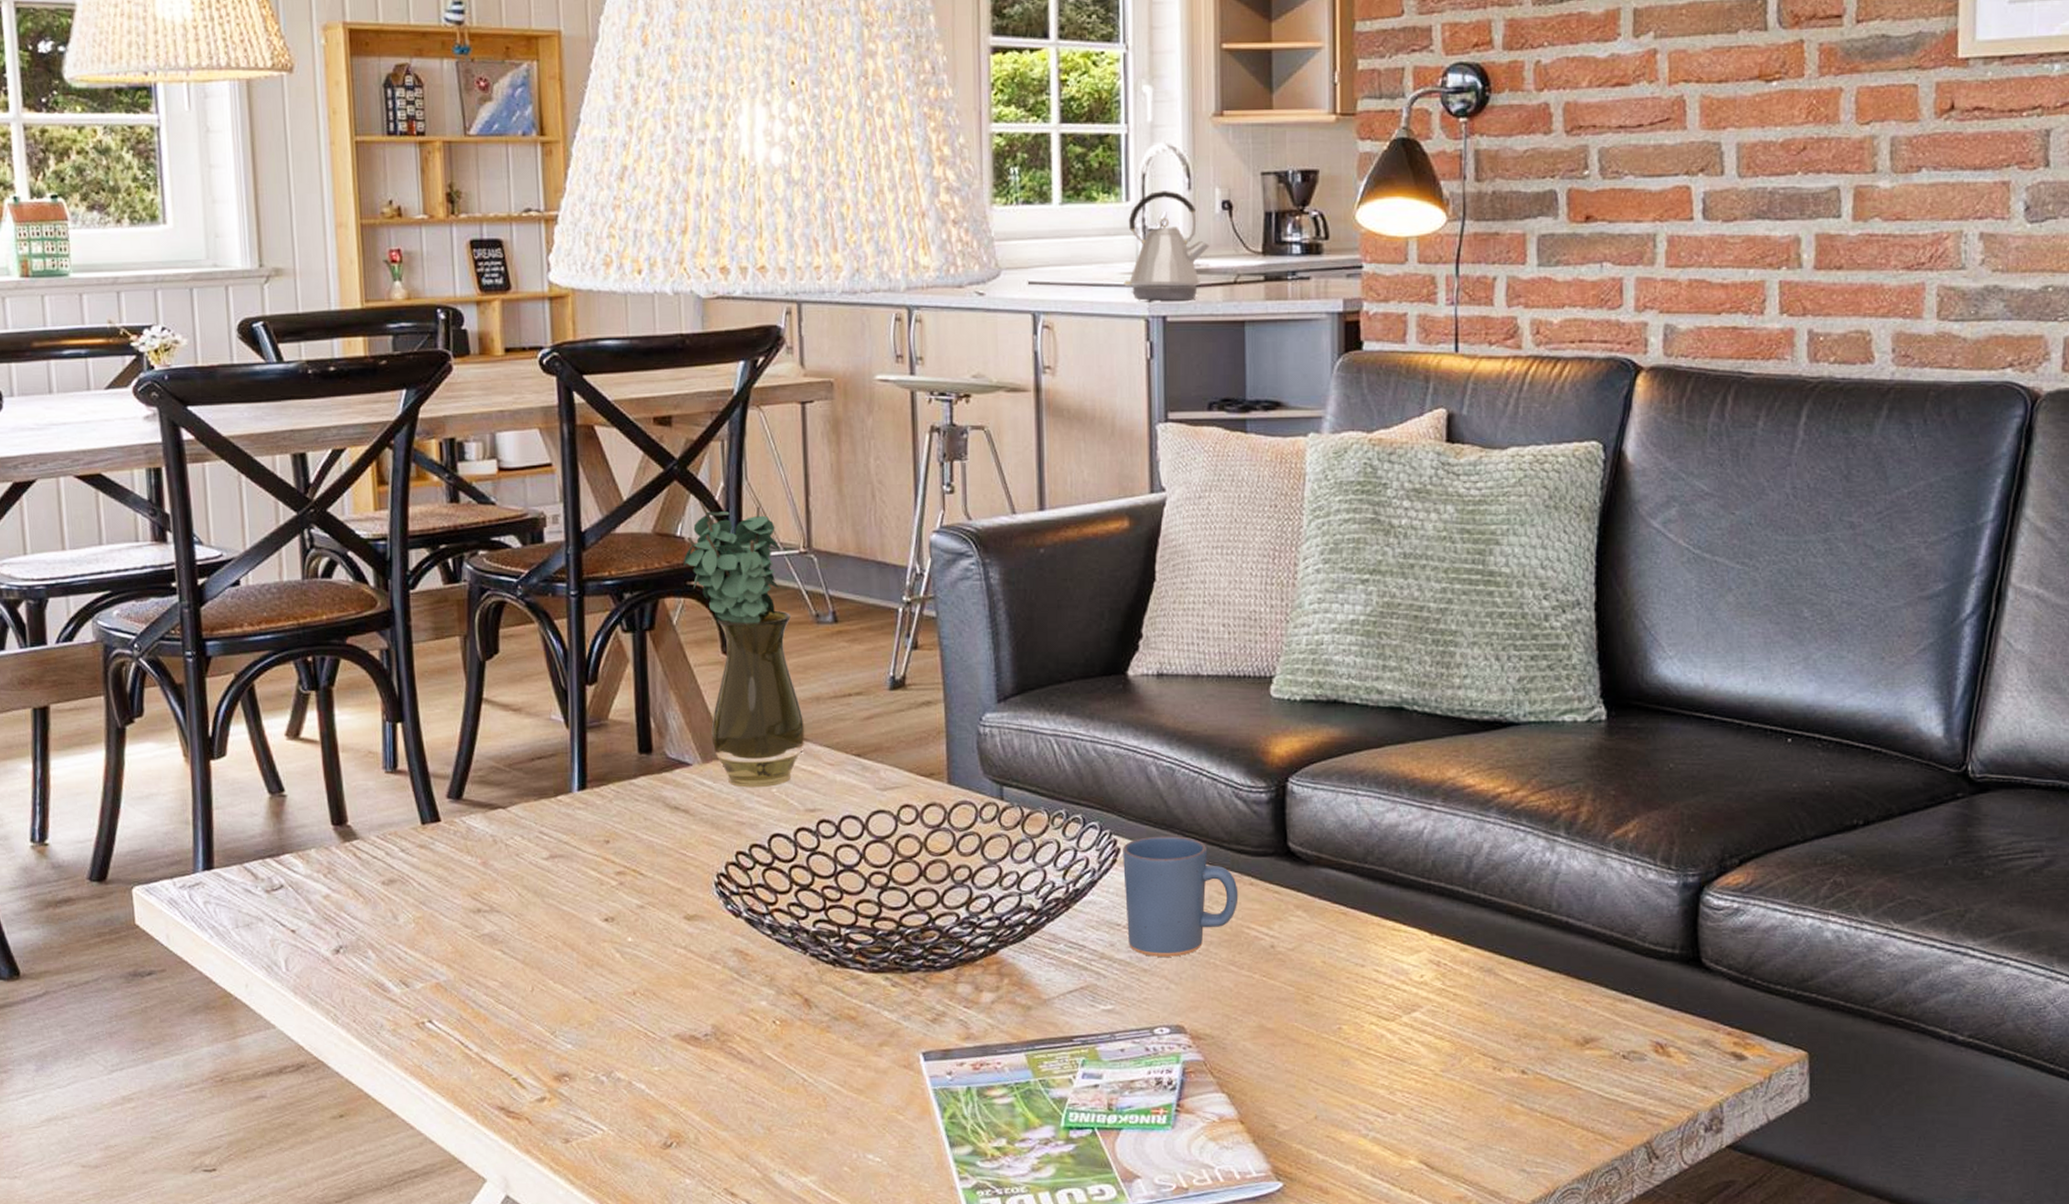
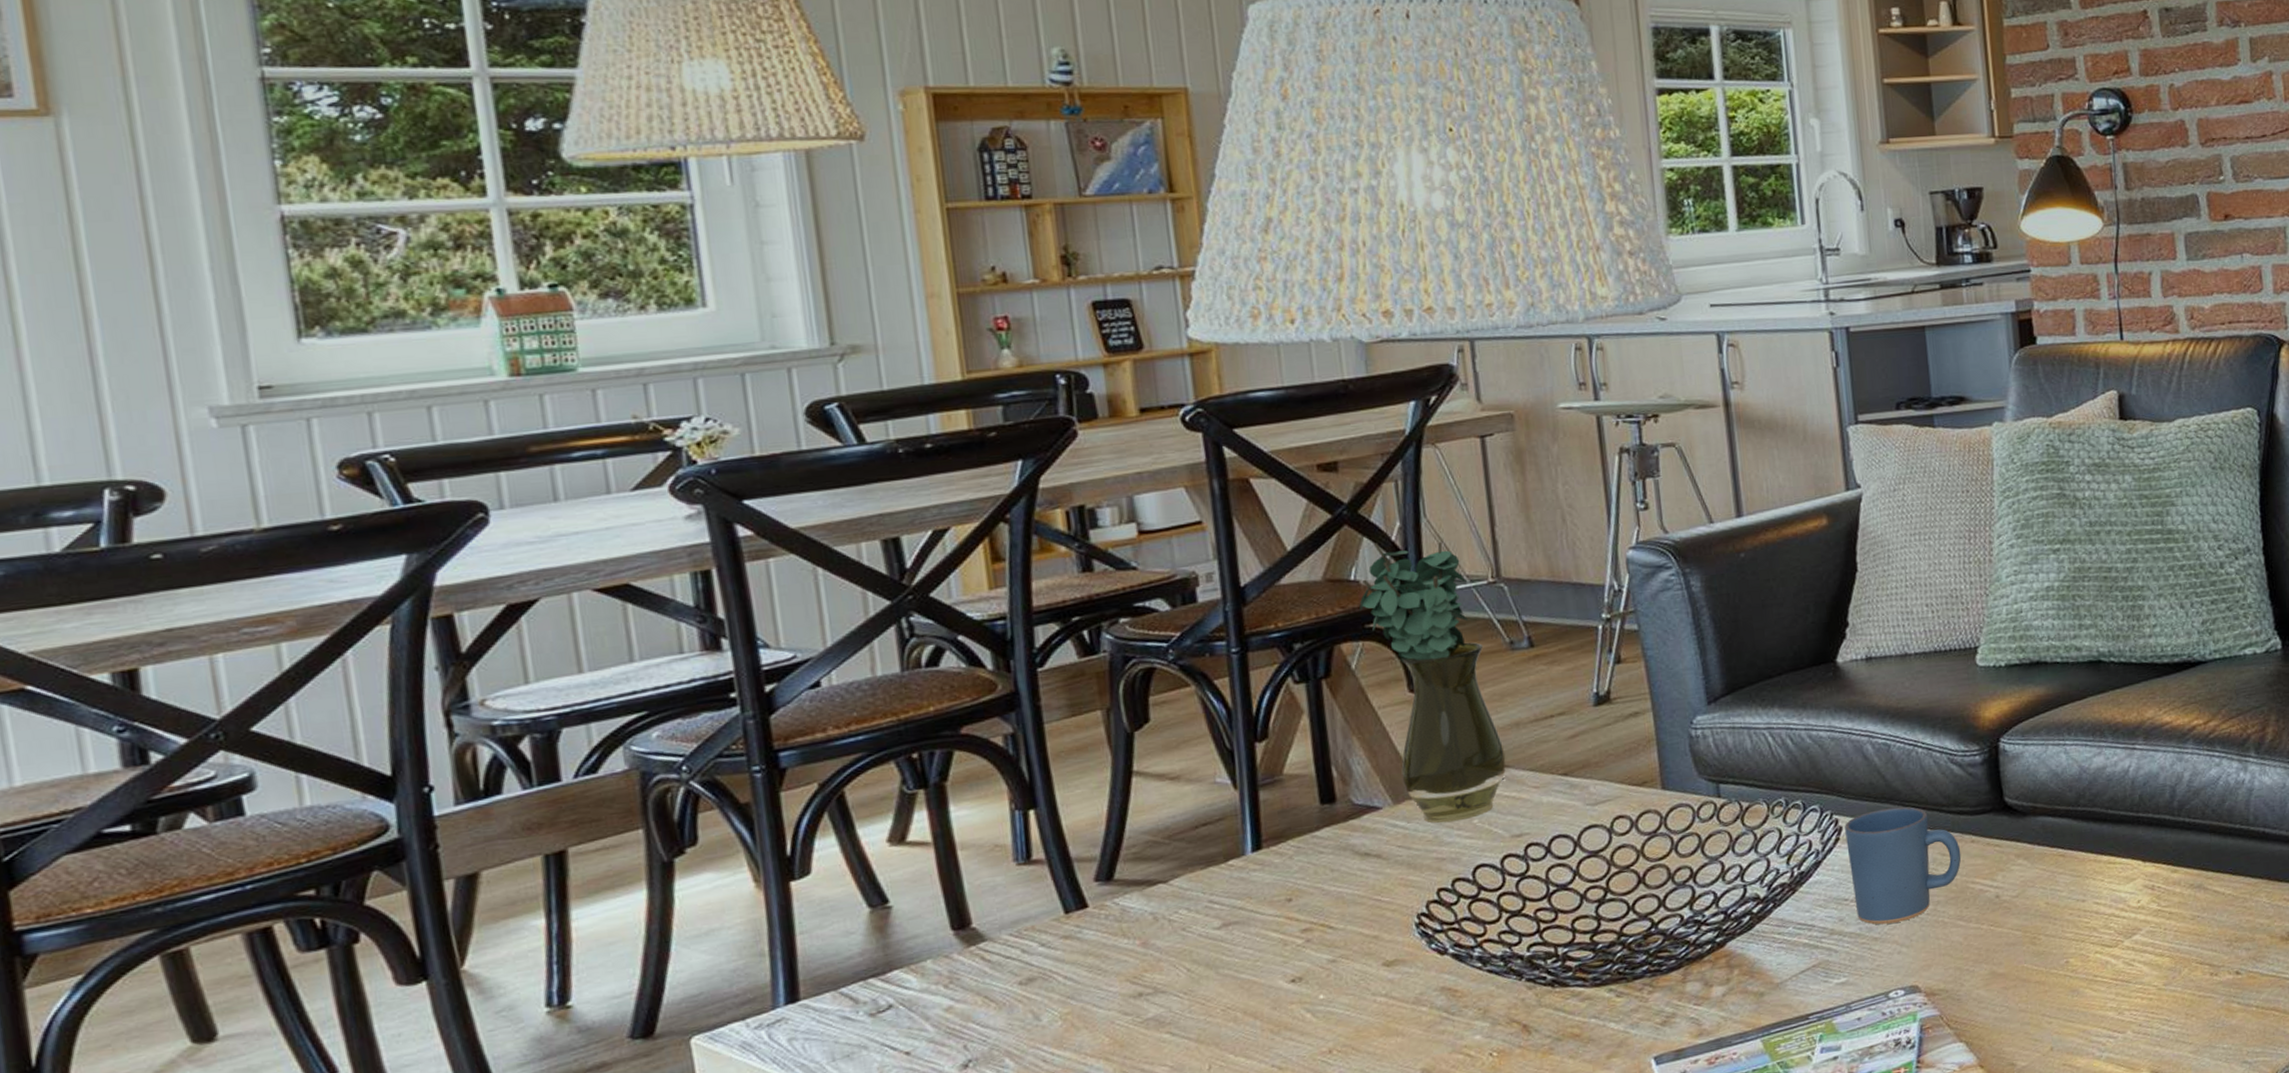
kettle: present [1124,191,1210,302] -> none [1805,213,1886,316]

